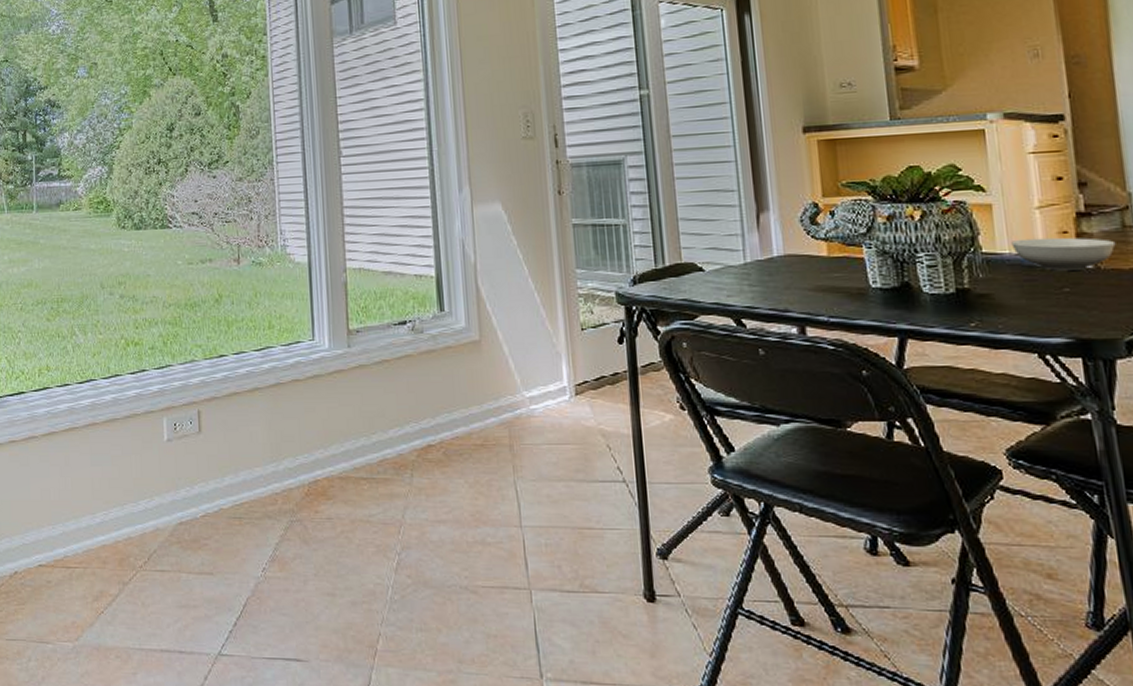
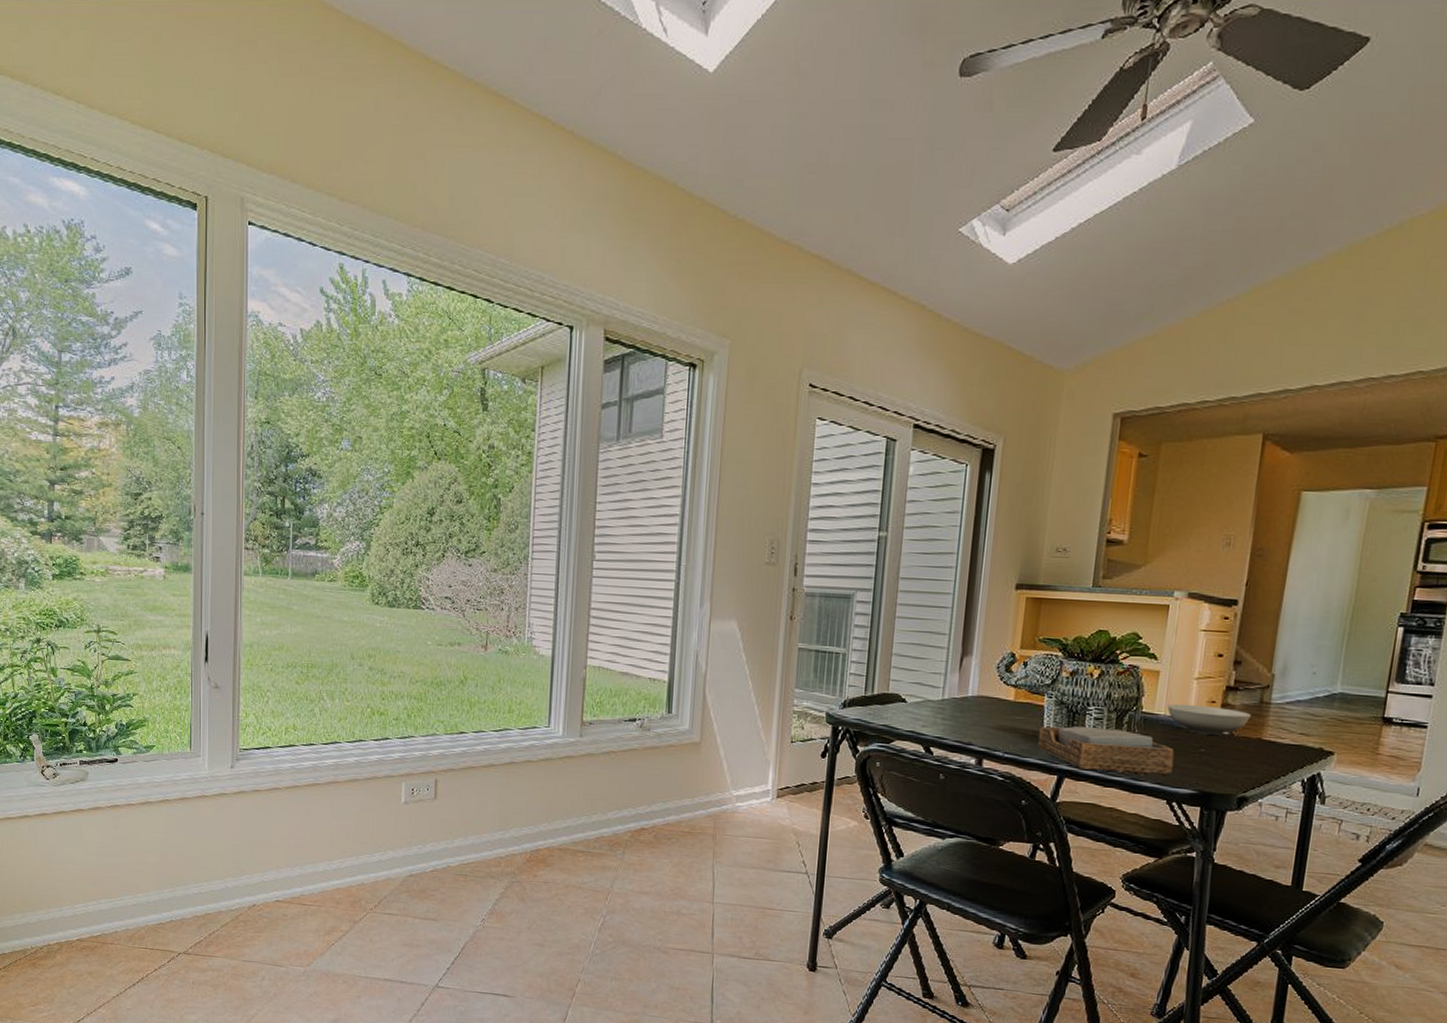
napkin holder: none [865,276,1037,327] -> present [1038,726,1174,775]

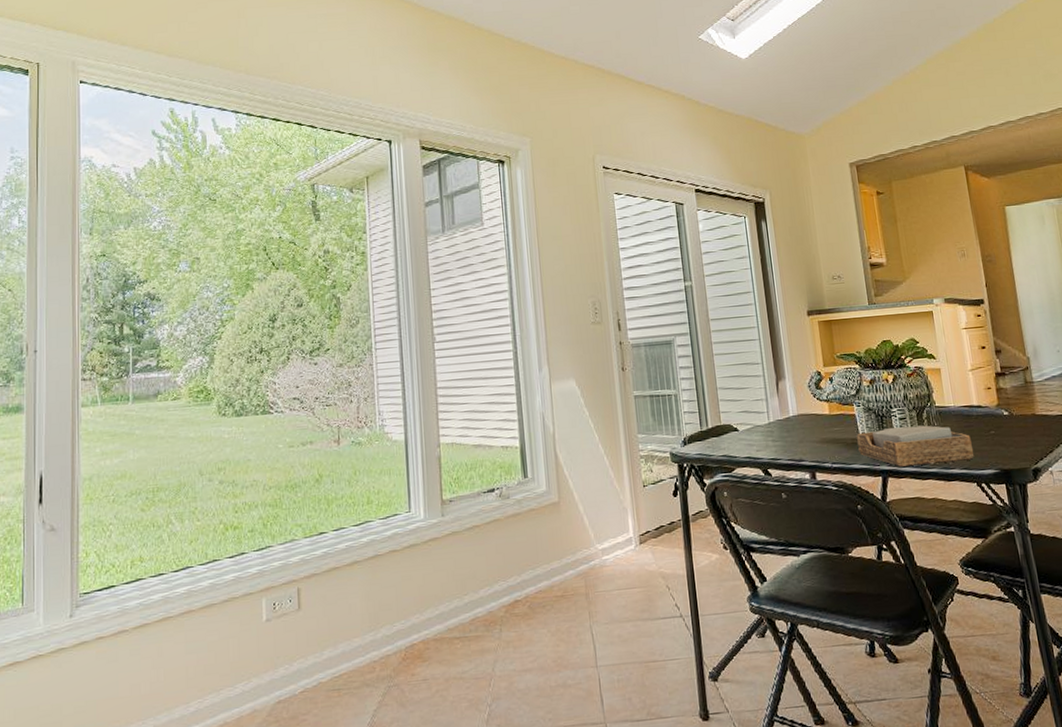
bowl: present [1167,703,1252,735] -> none [954,392,1022,418]

